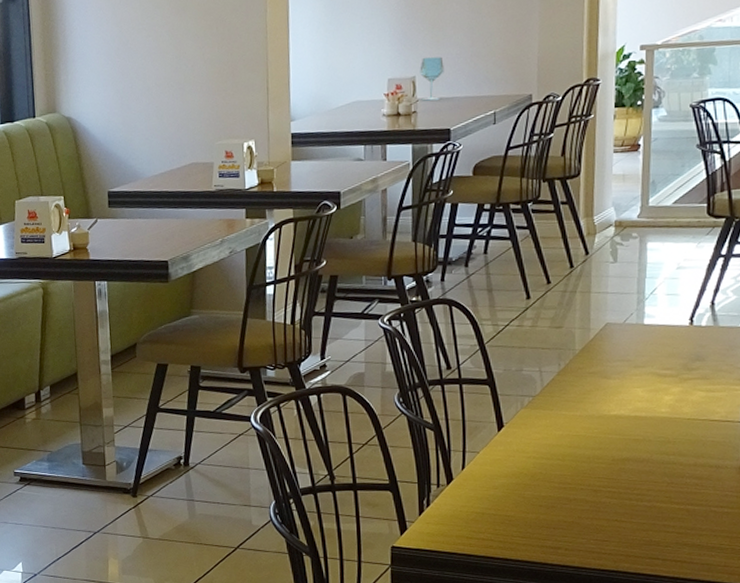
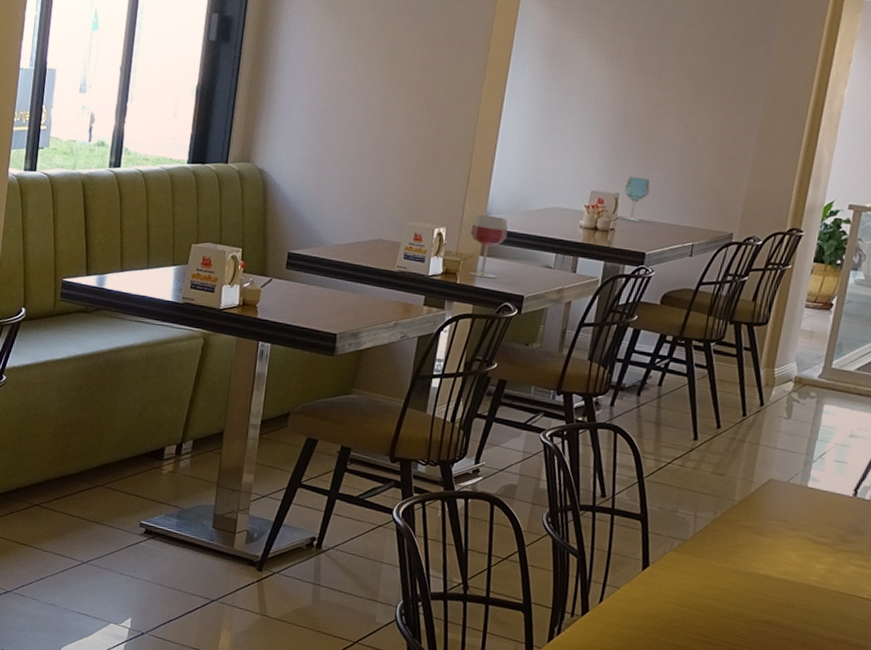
wineglass: none [278,120,315,182] -> present [466,214,508,279]

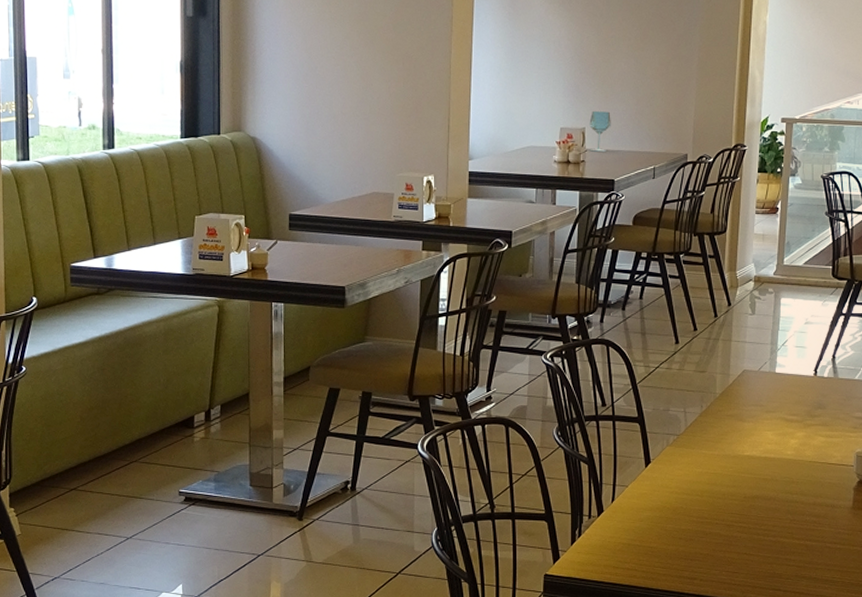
wineglass: present [466,214,508,279] -> none [457,159,491,219]

